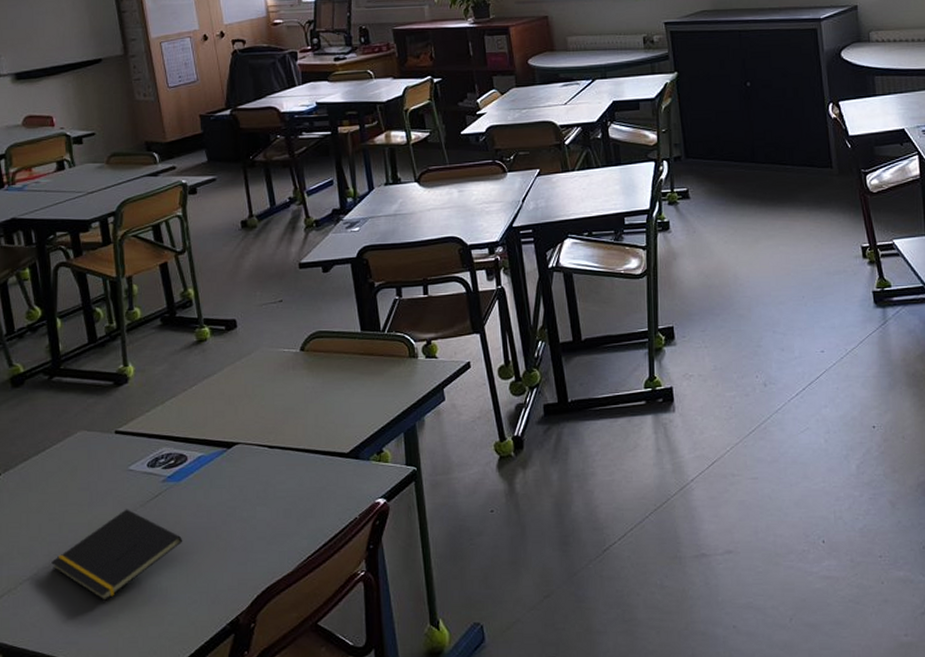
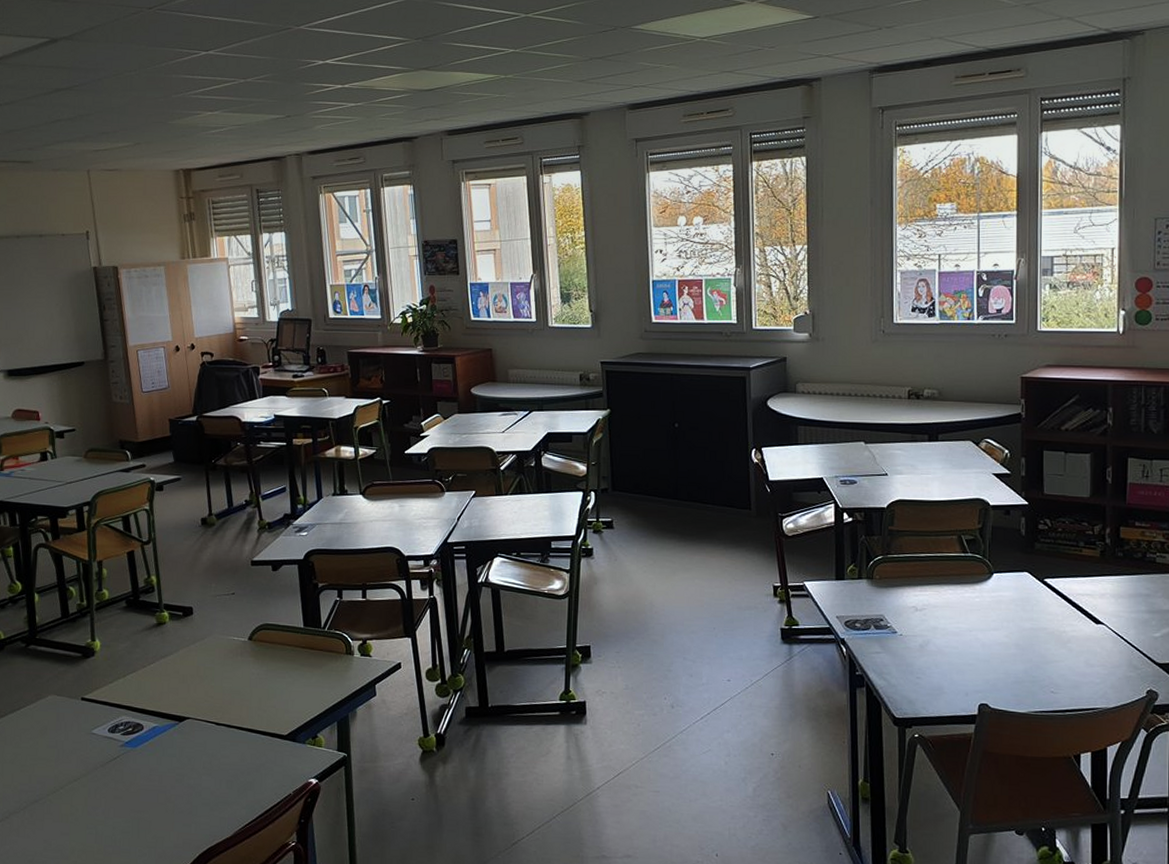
notepad: present [51,509,183,601] -> none [21,767,137,846]

